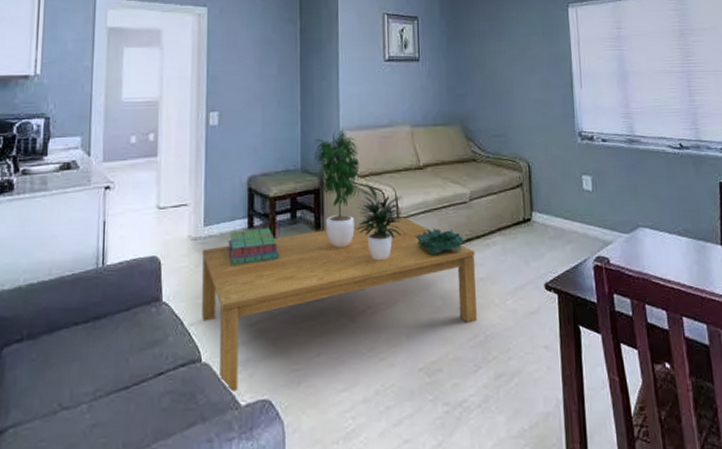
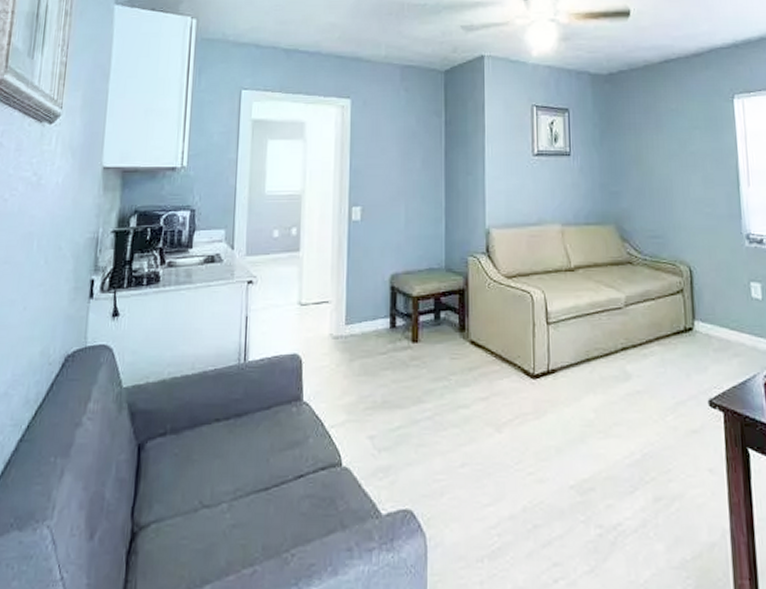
coffee table: present [201,218,477,394] -> none [343,323,633,501]
stack of books: present [228,228,279,266] -> none [370,328,422,367]
potted plant: present [313,130,405,261] -> none [458,227,555,368]
decorative bowl: present [415,228,463,256] -> none [565,334,617,364]

